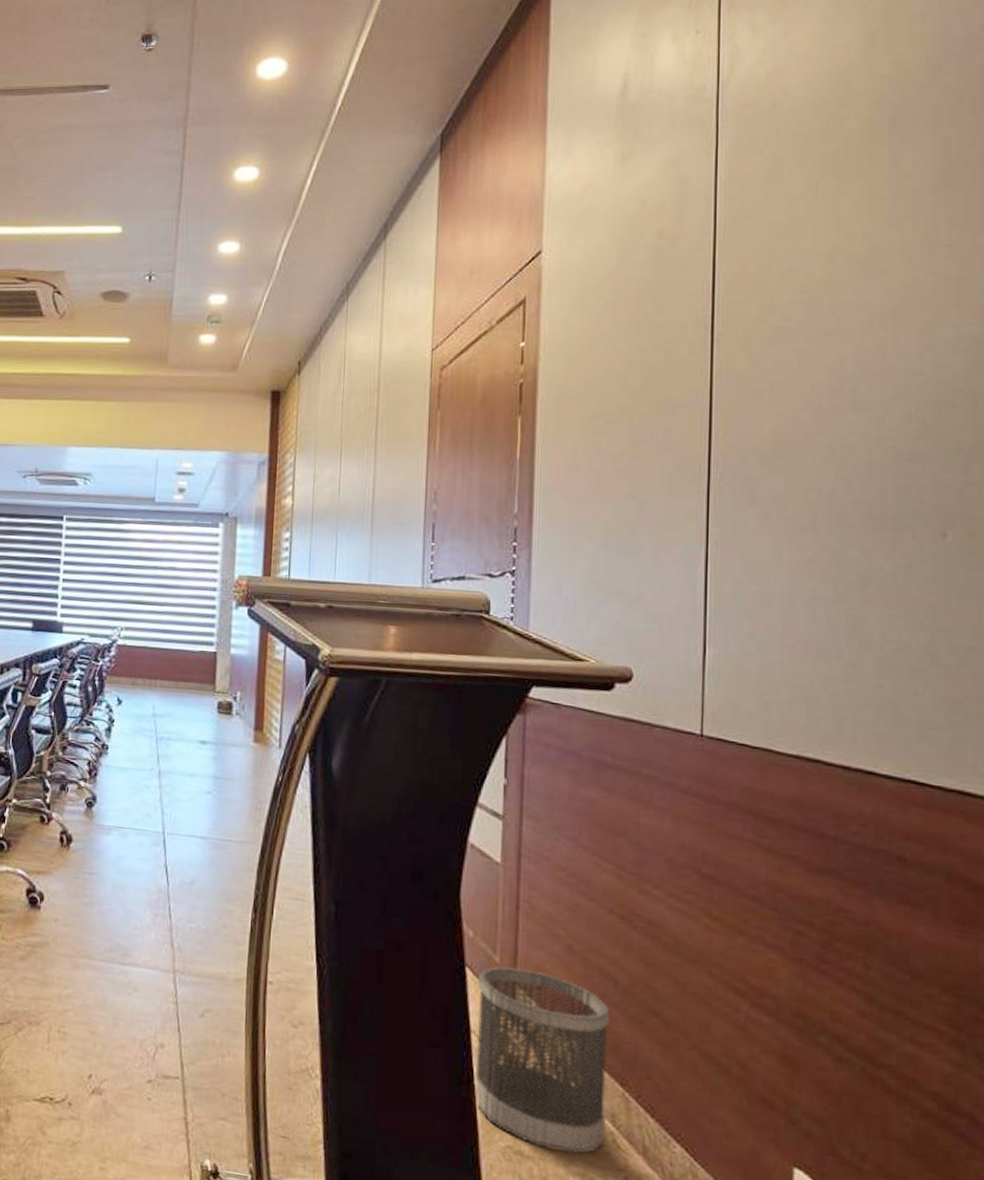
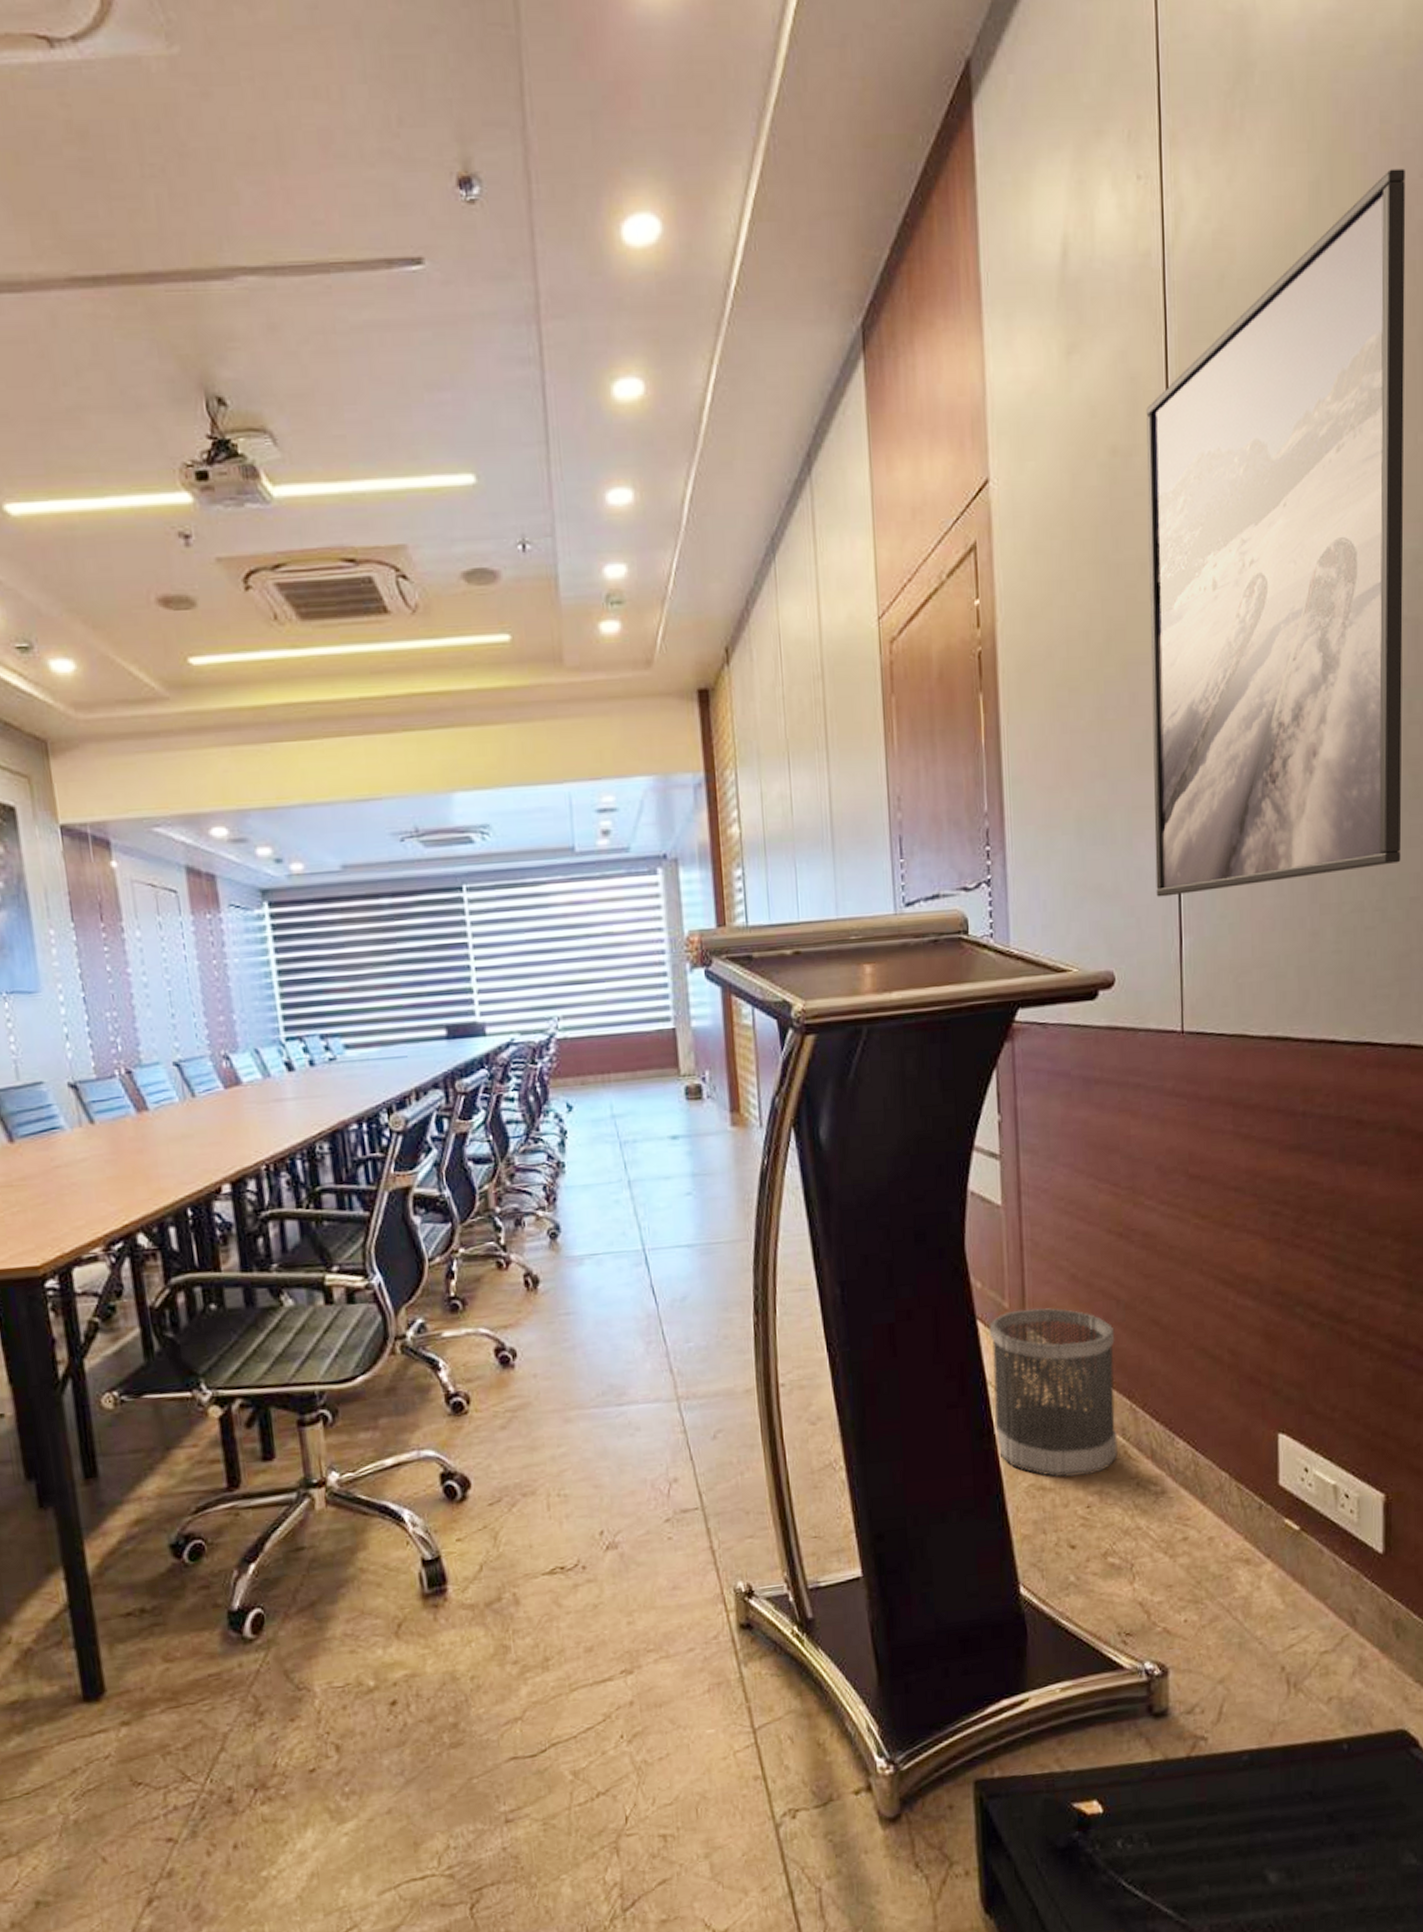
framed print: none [681,24,965,613] -> present [1146,168,1406,897]

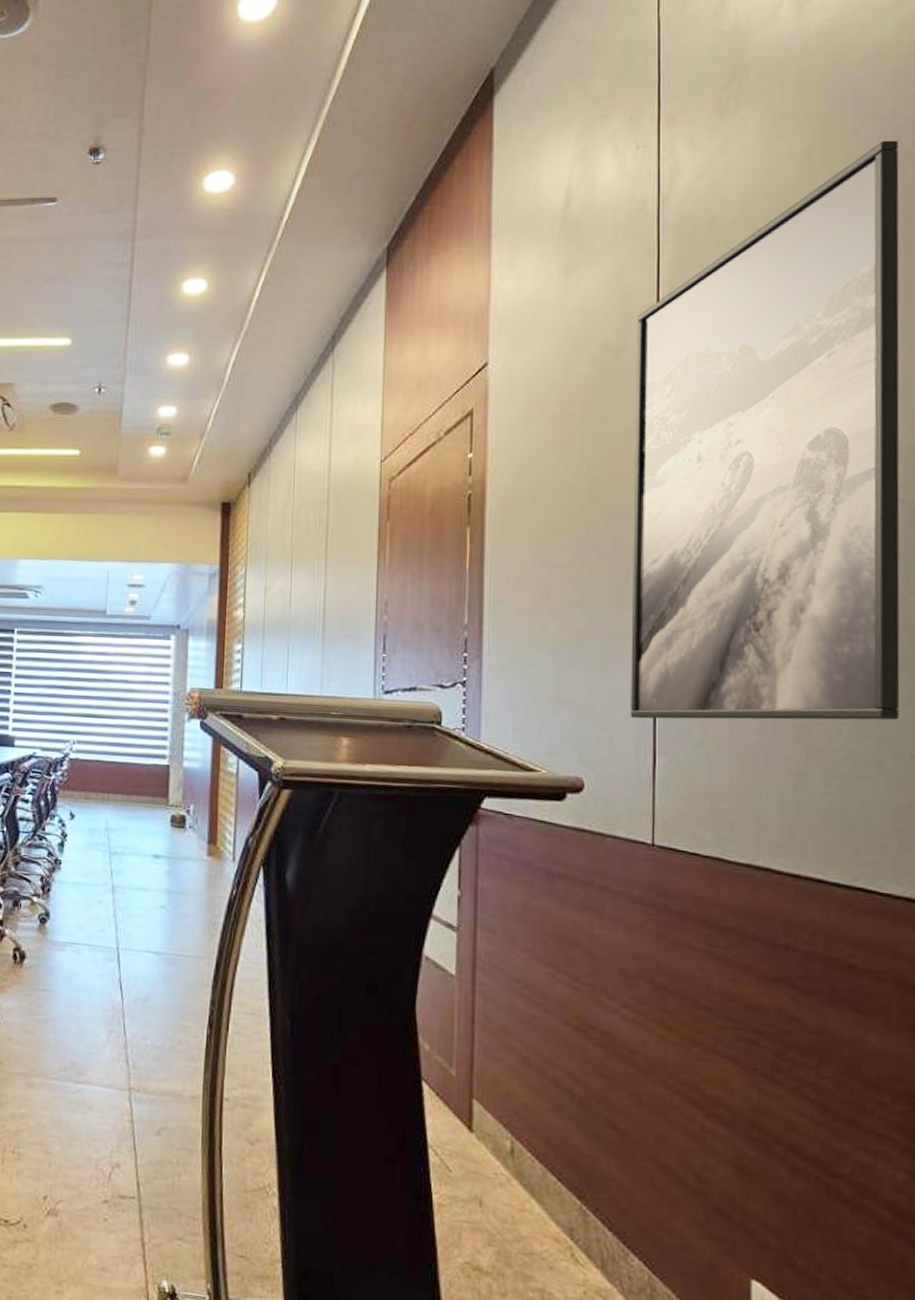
wastebasket: present [990,1308,1119,1477] -> none [431,1080,567,1269]

